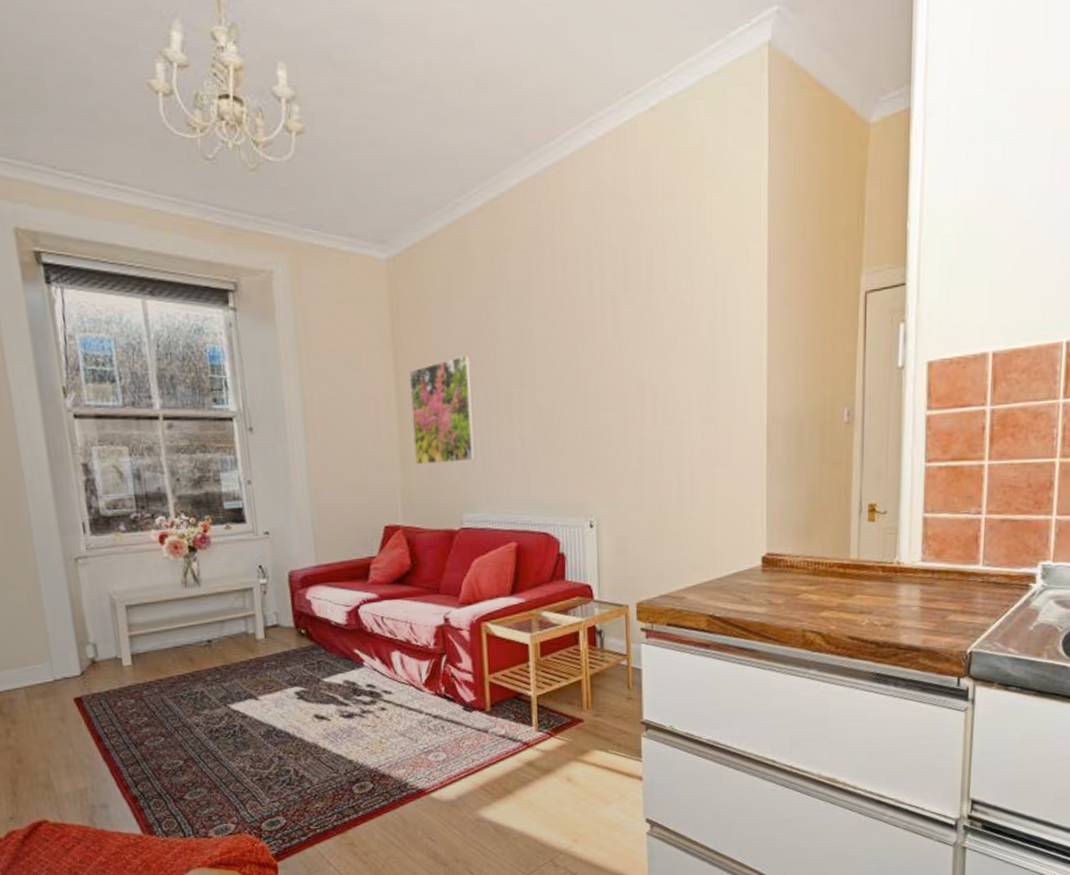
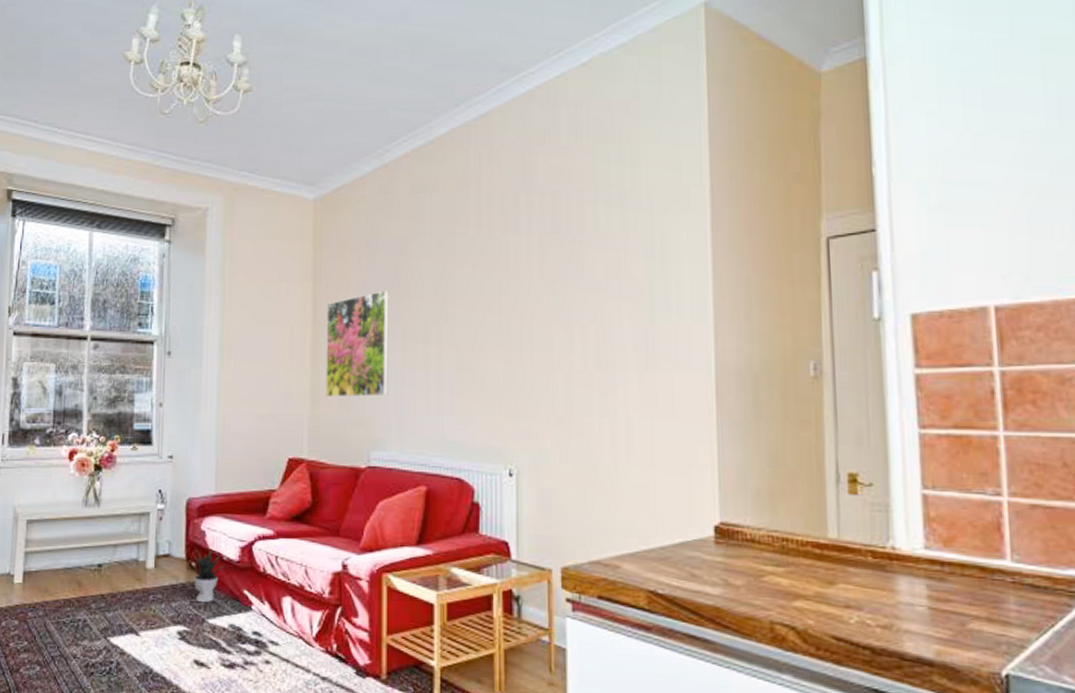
potted plant: none [300,617,334,665] -> present [191,550,225,603]

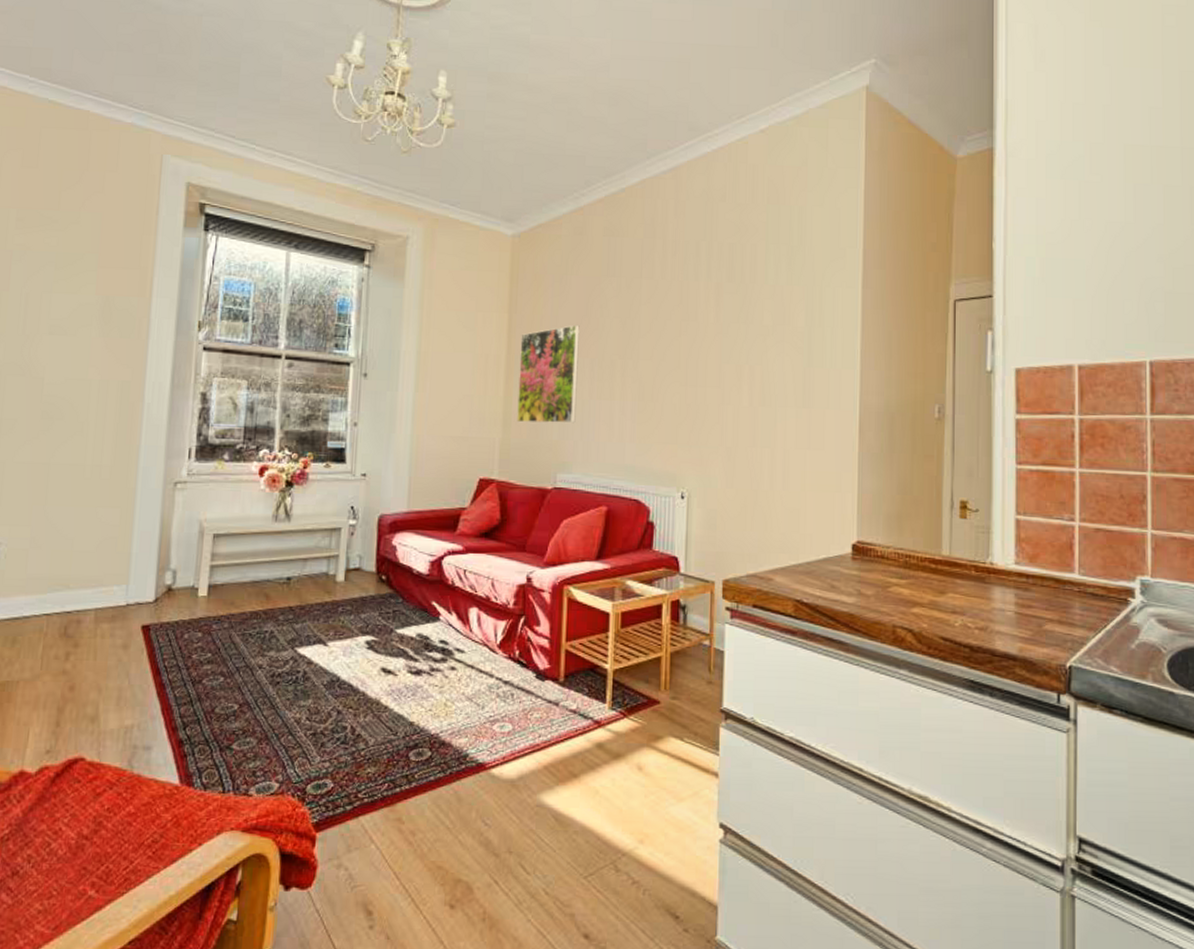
potted plant: present [191,550,225,603] -> none [381,564,414,614]

